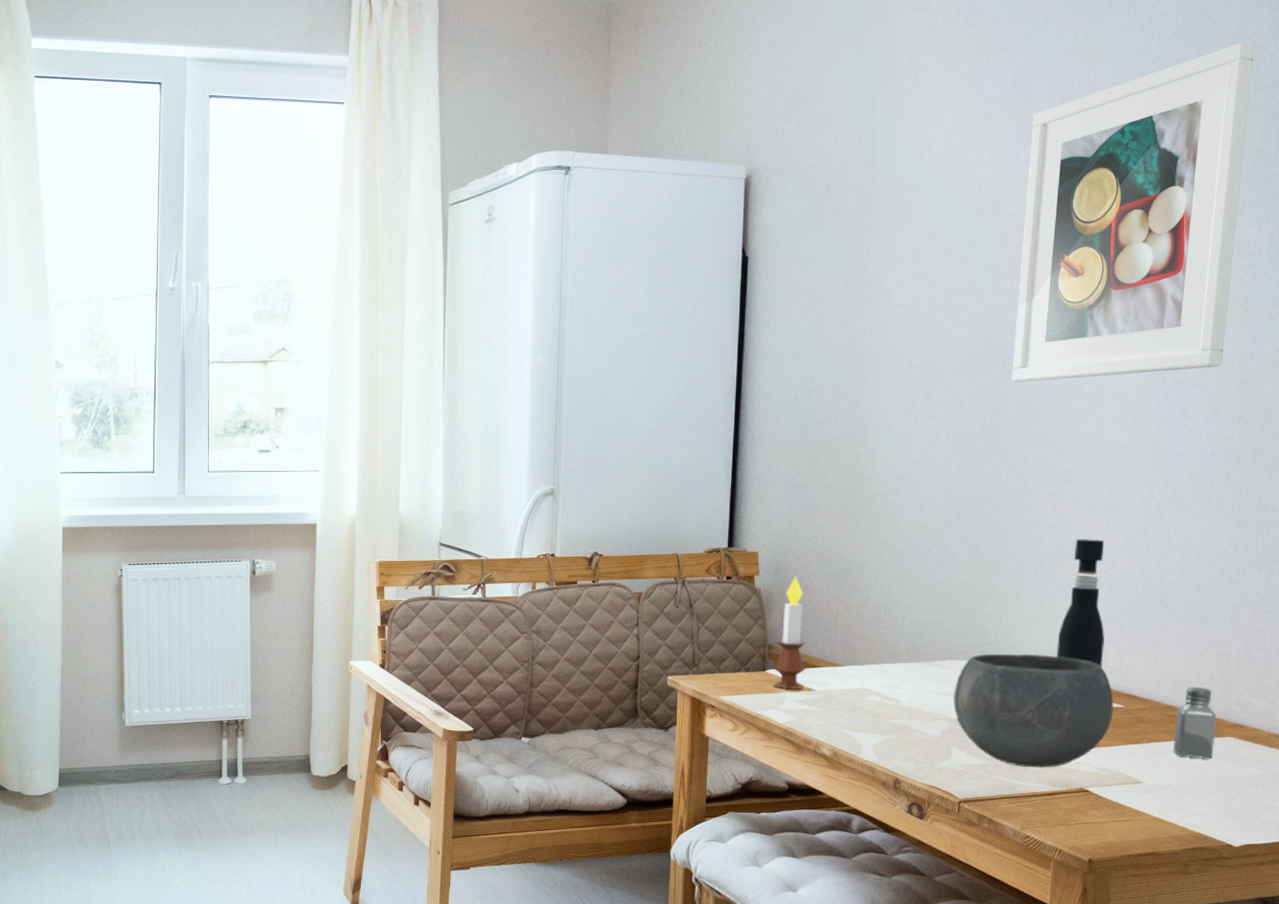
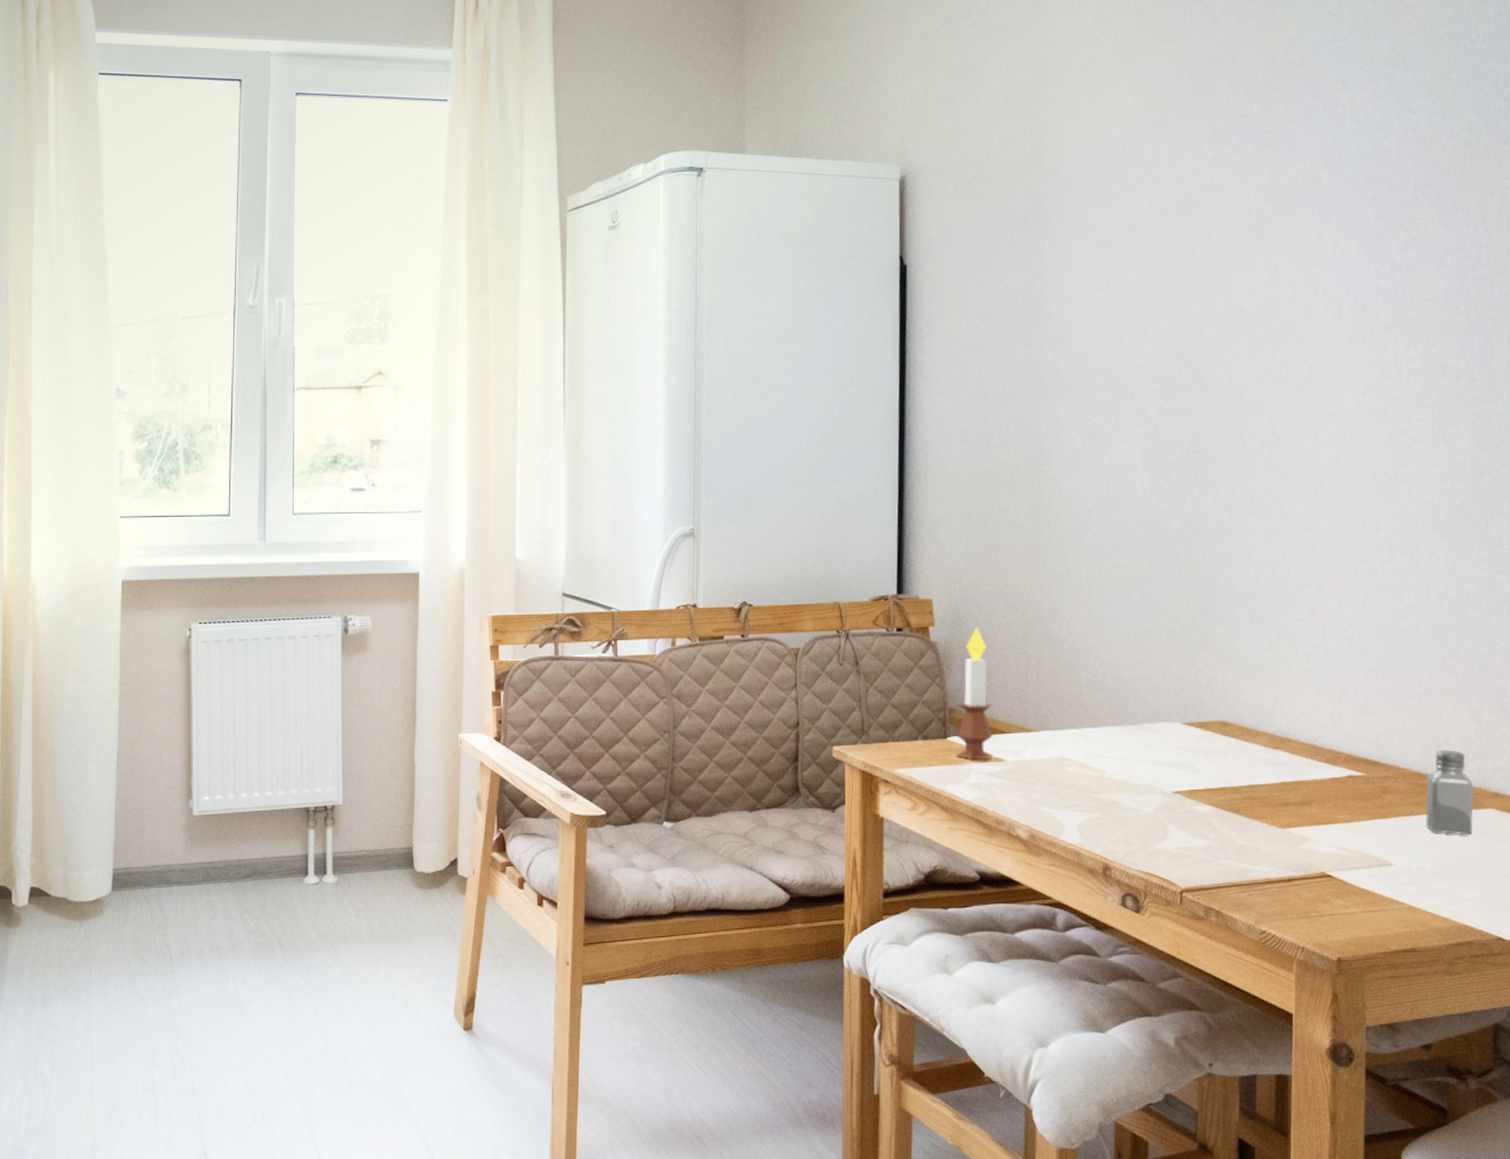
bowl: present [954,653,1115,768] -> none [1167,714,1354,849]
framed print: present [1011,42,1254,383] -> none [1210,30,1454,403]
pepper grinder: present [1057,538,1105,667] -> none [1283,578,1338,728]

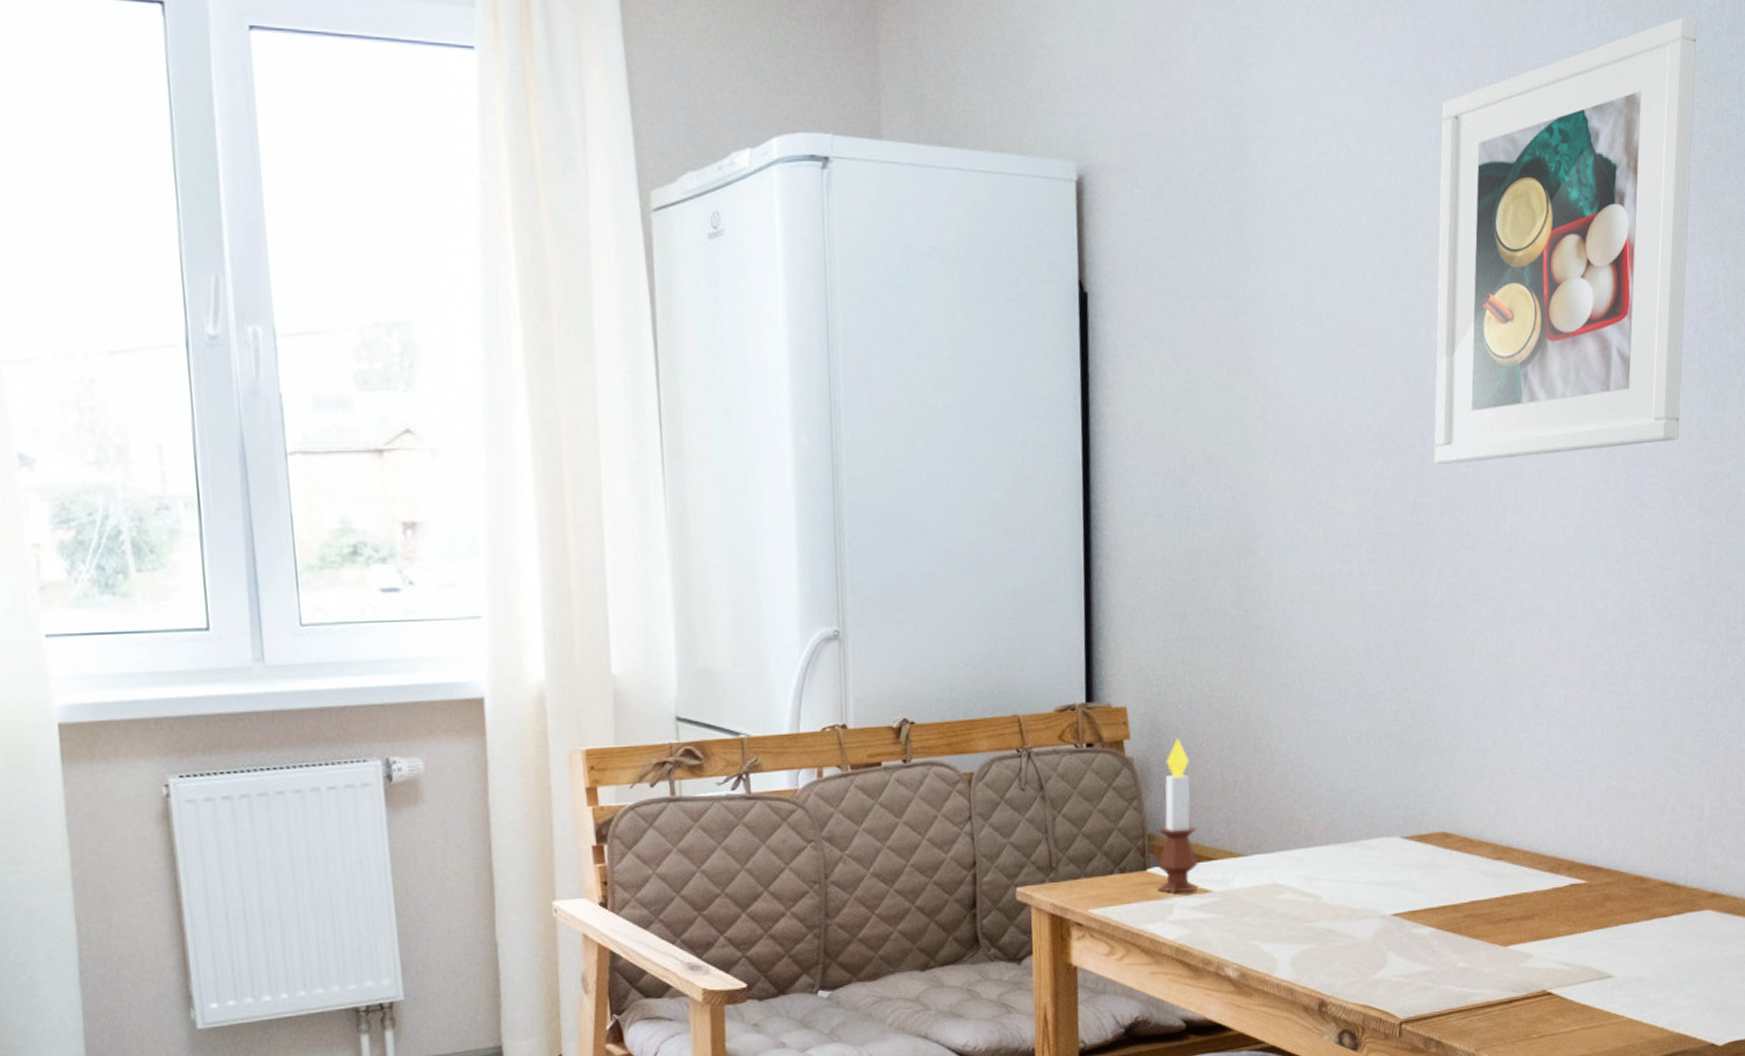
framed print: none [1210,30,1454,403] -> present [1433,17,1697,465]
saltshaker: present [1425,749,1474,836] -> none [1645,849,1693,940]

